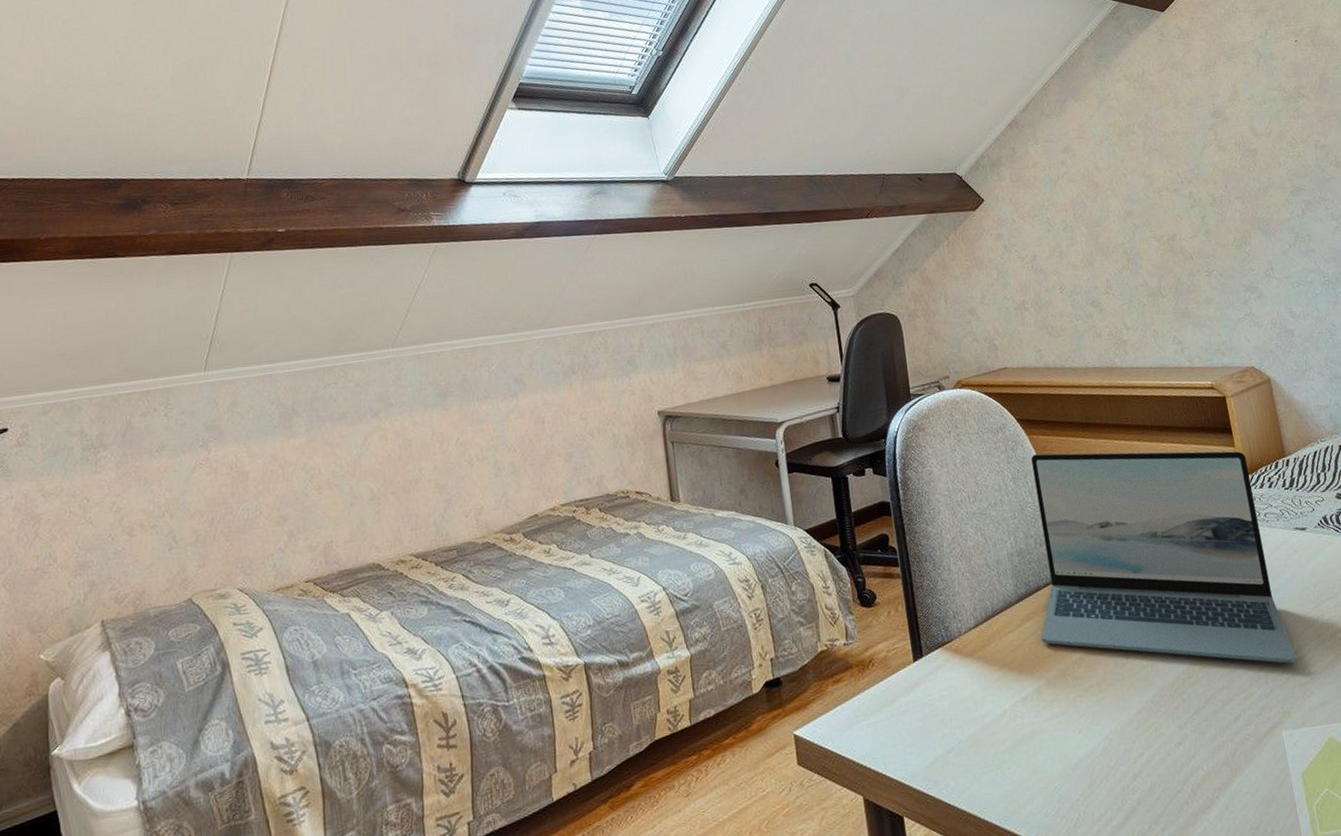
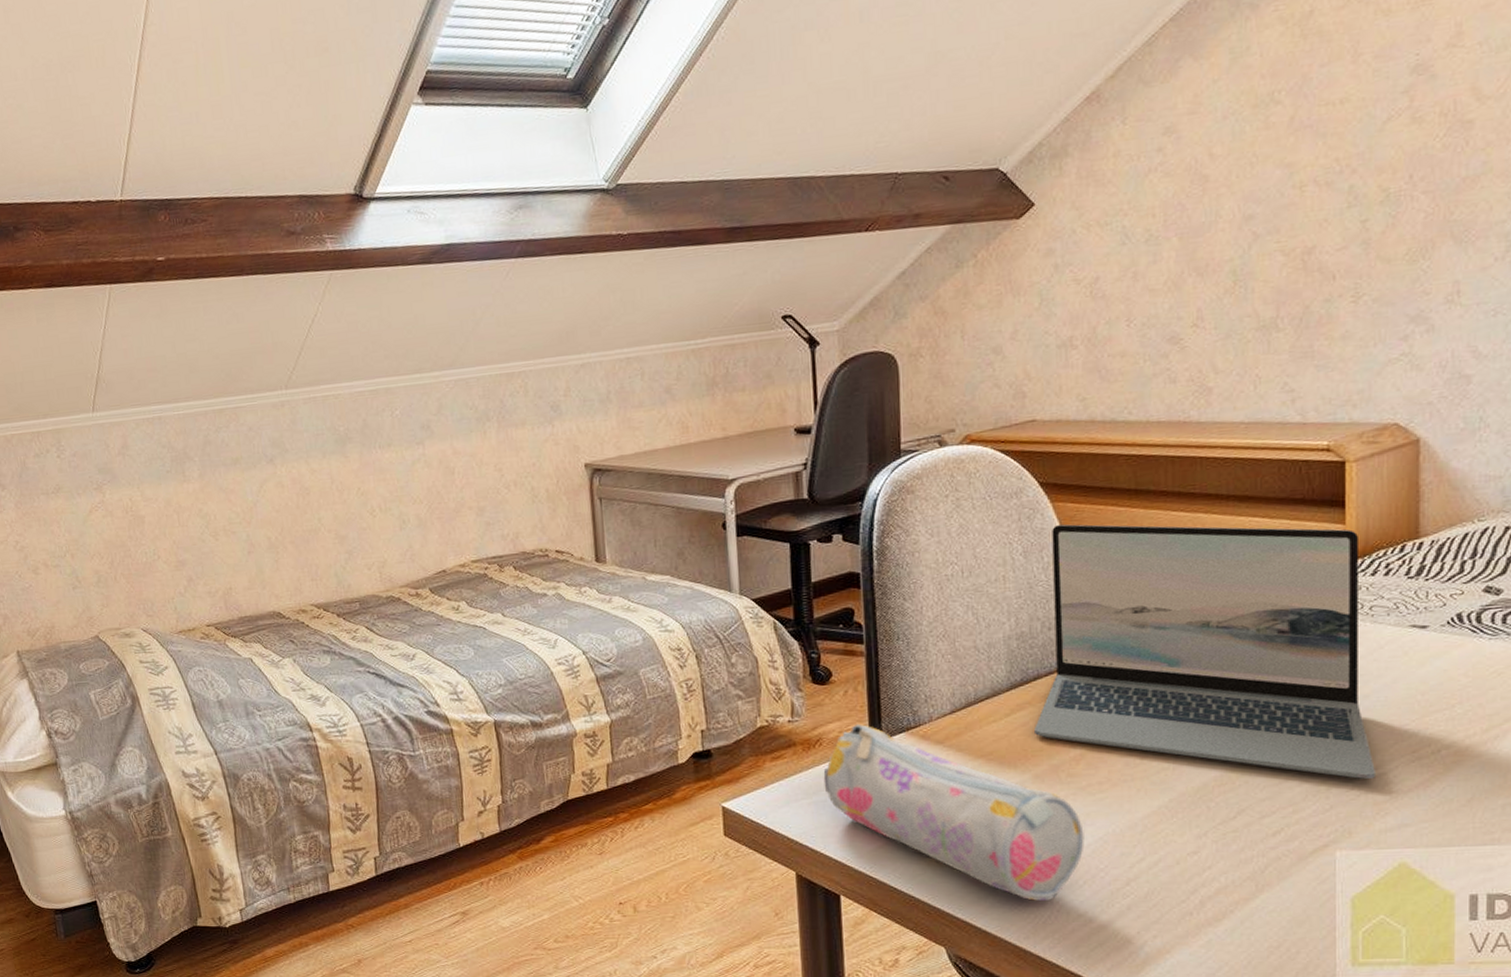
pencil case: none [877,643,1096,805] -> present [823,724,1085,901]

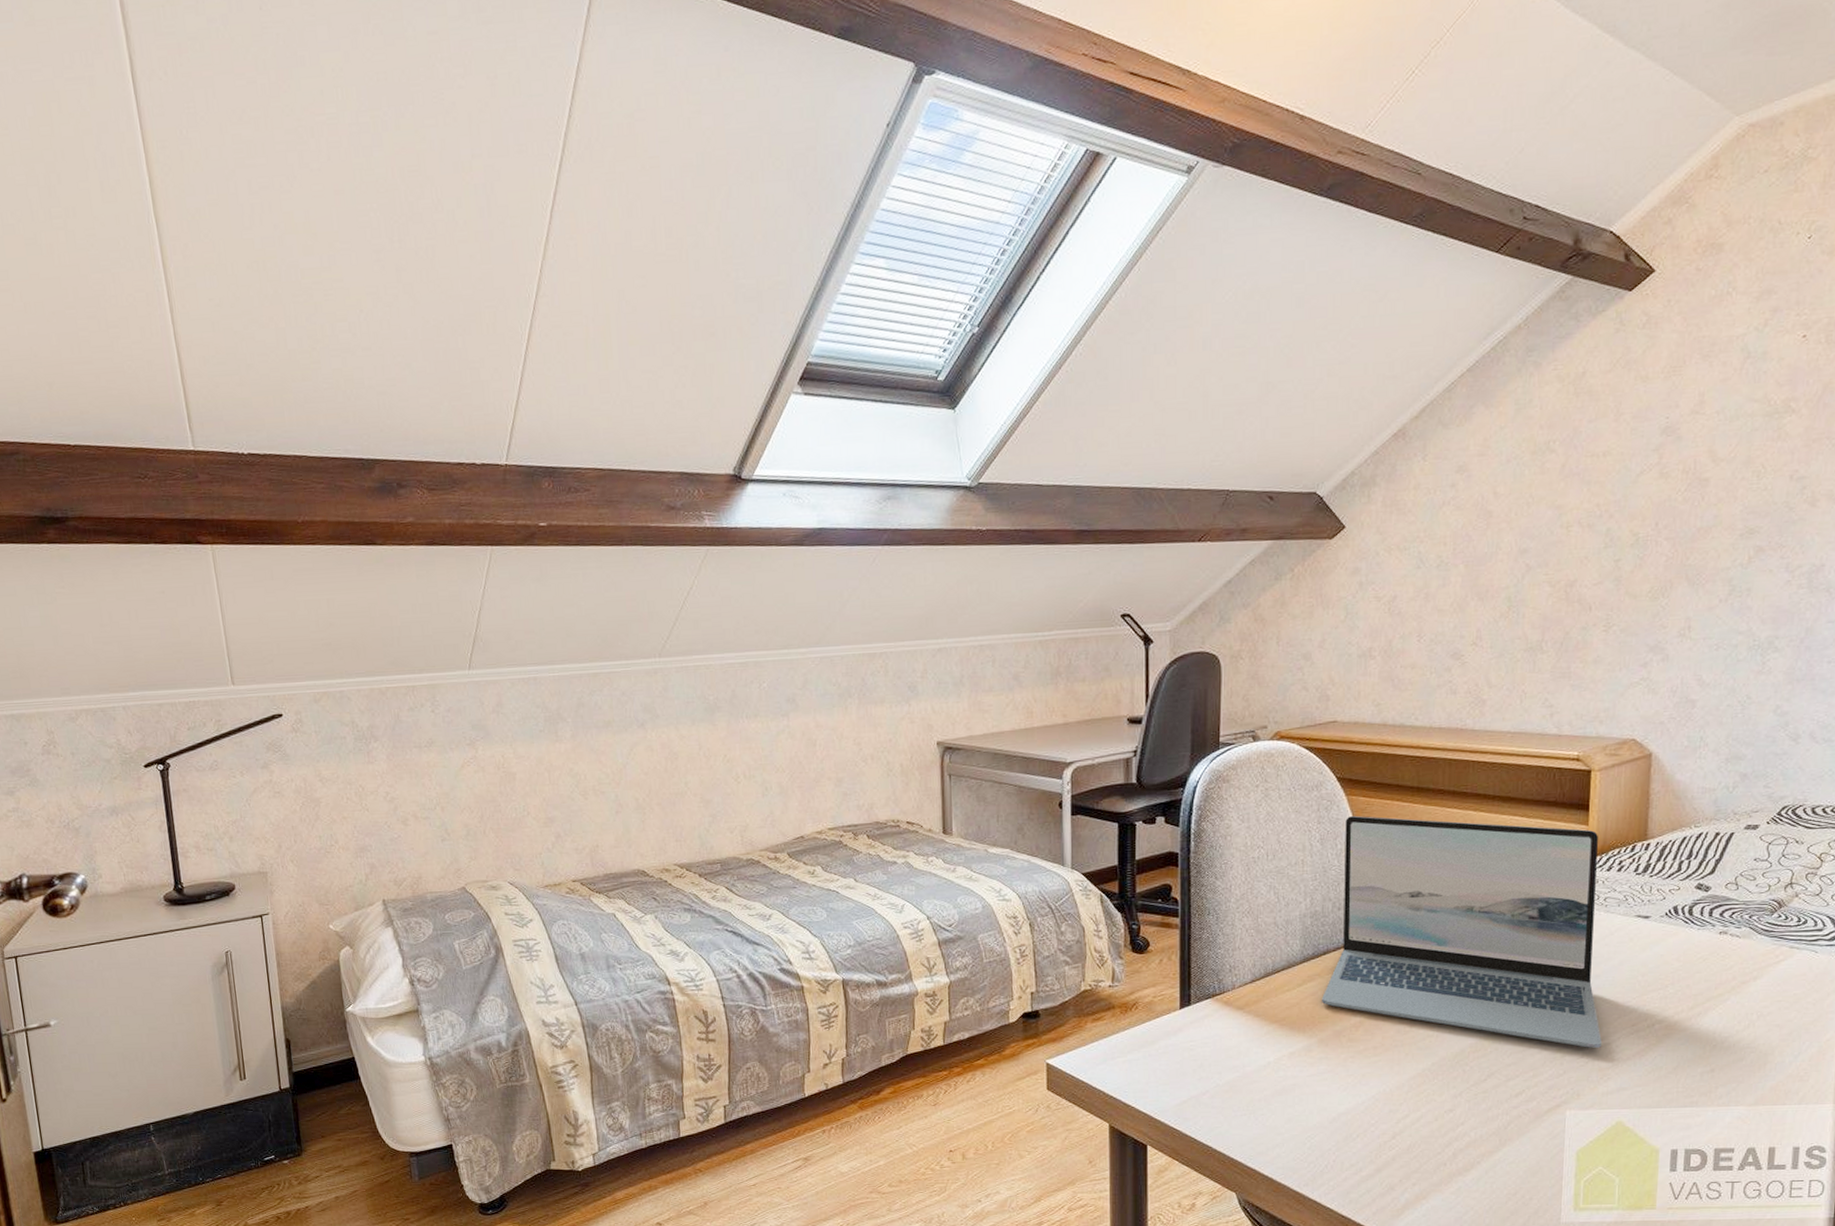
pencil case: present [823,724,1085,901] -> none [1137,991,1359,1152]

